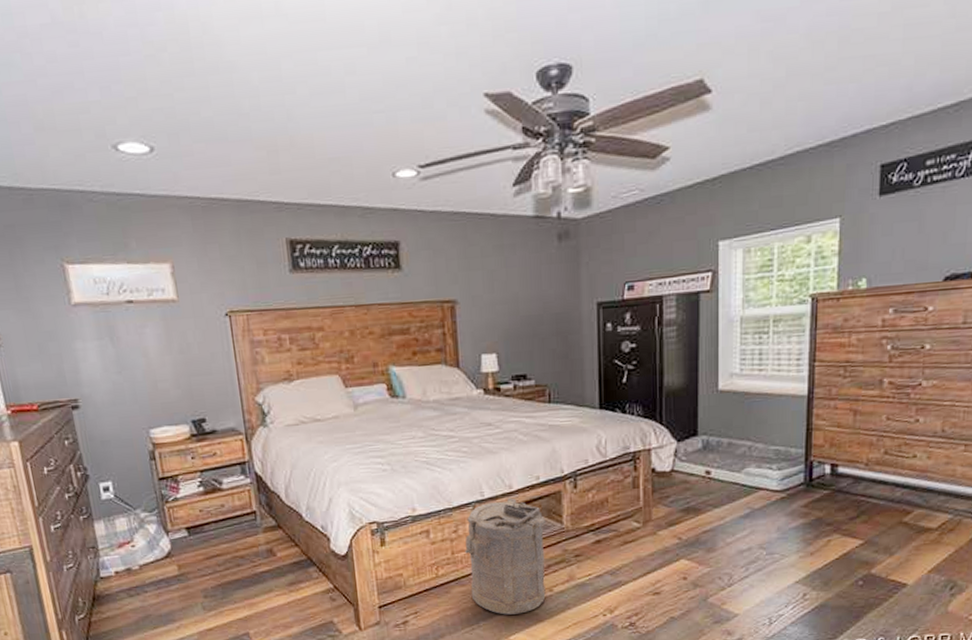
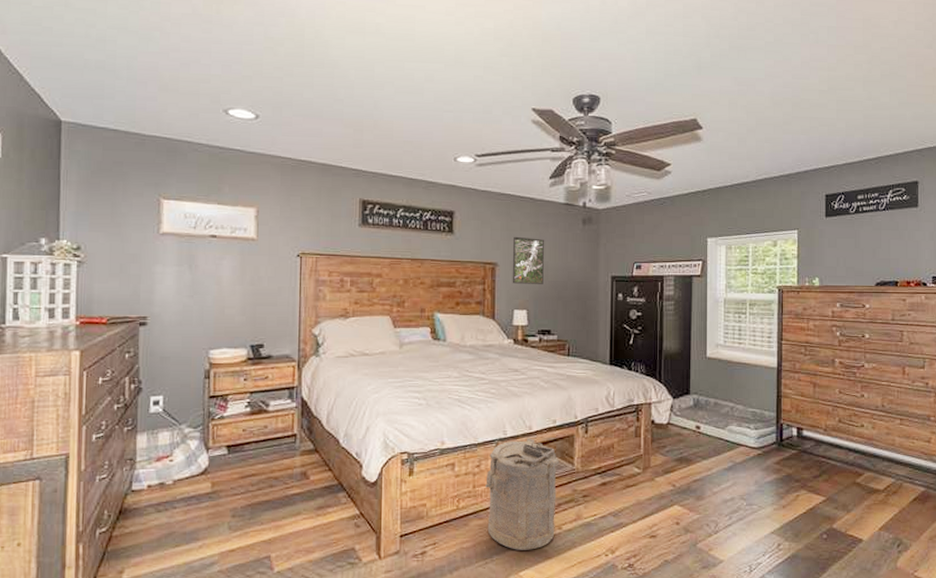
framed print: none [473,264,514,324] -> present [512,236,545,284]

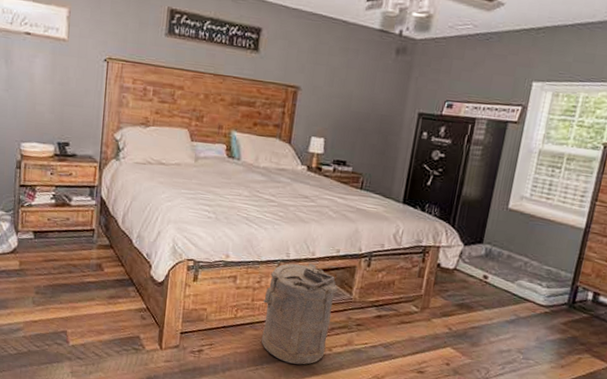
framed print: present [512,236,545,284] -> none [312,60,353,114]

